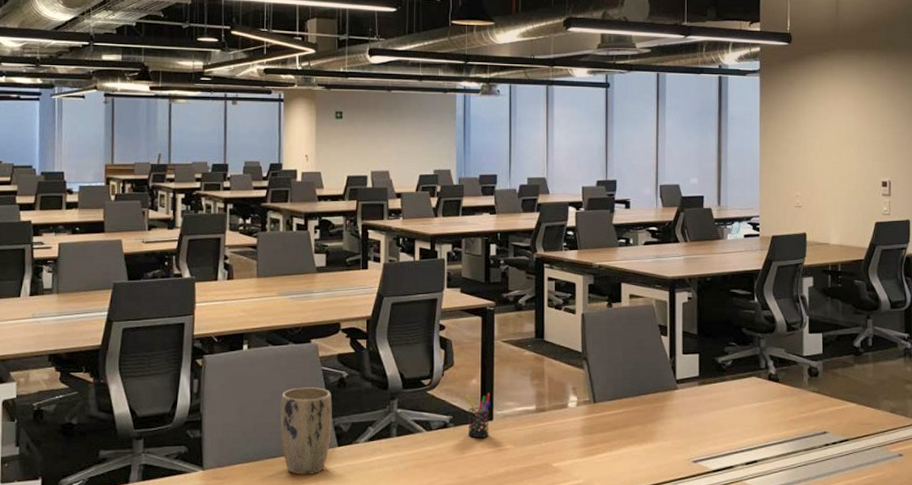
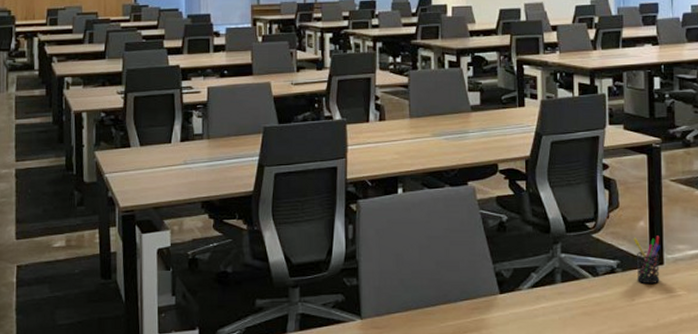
plant pot: present [280,387,332,475] -> none [439,232,493,323]

